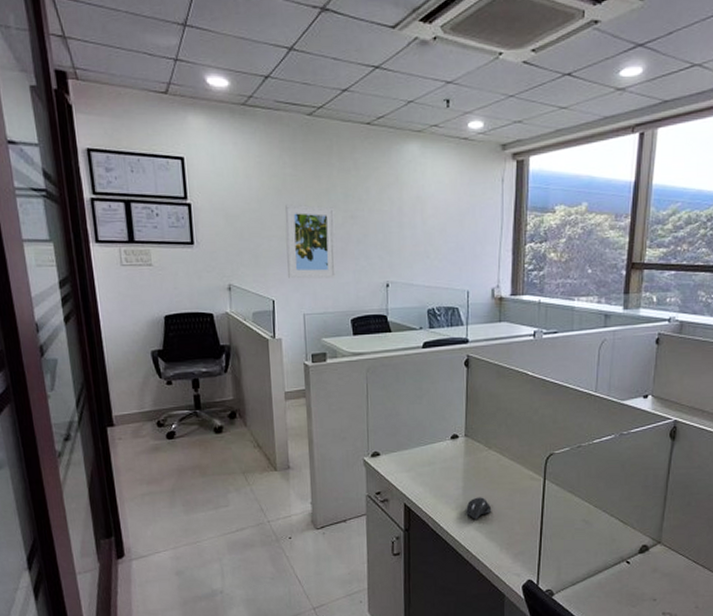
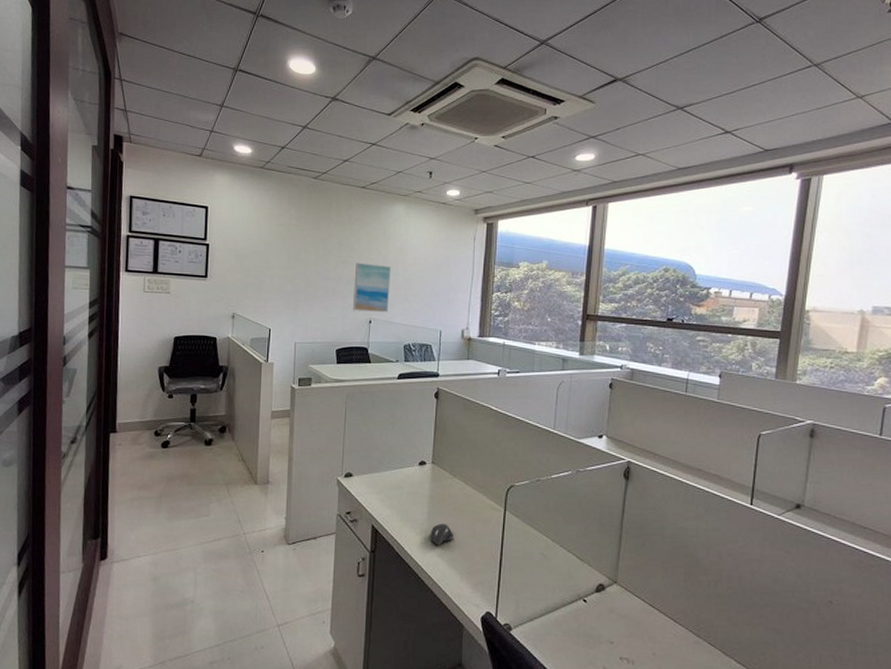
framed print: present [285,204,337,279] -> none [285,249,330,313]
wall art: none [365,216,409,275] -> present [353,262,392,313]

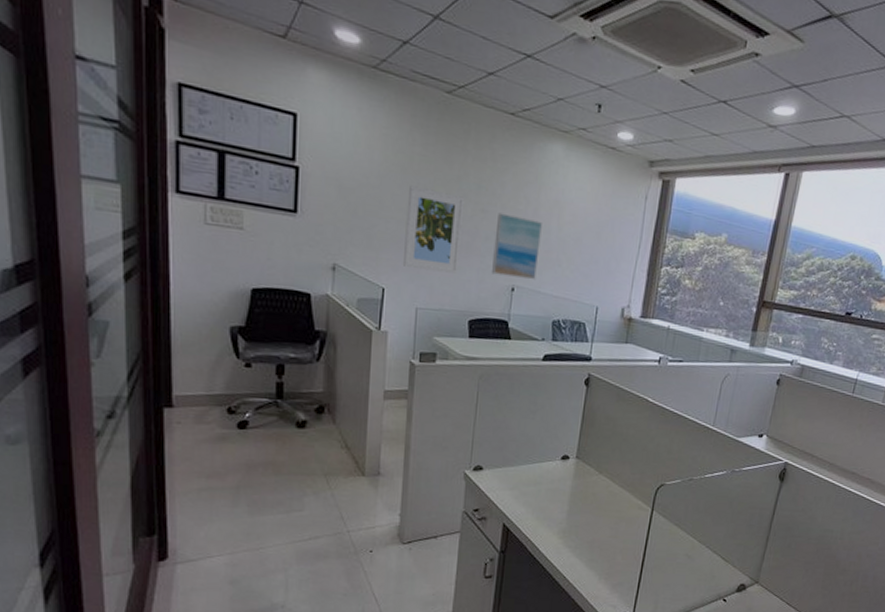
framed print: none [285,249,330,313] -> present [404,185,465,274]
computer mouse: present [430,523,454,546] -> none [568,523,595,546]

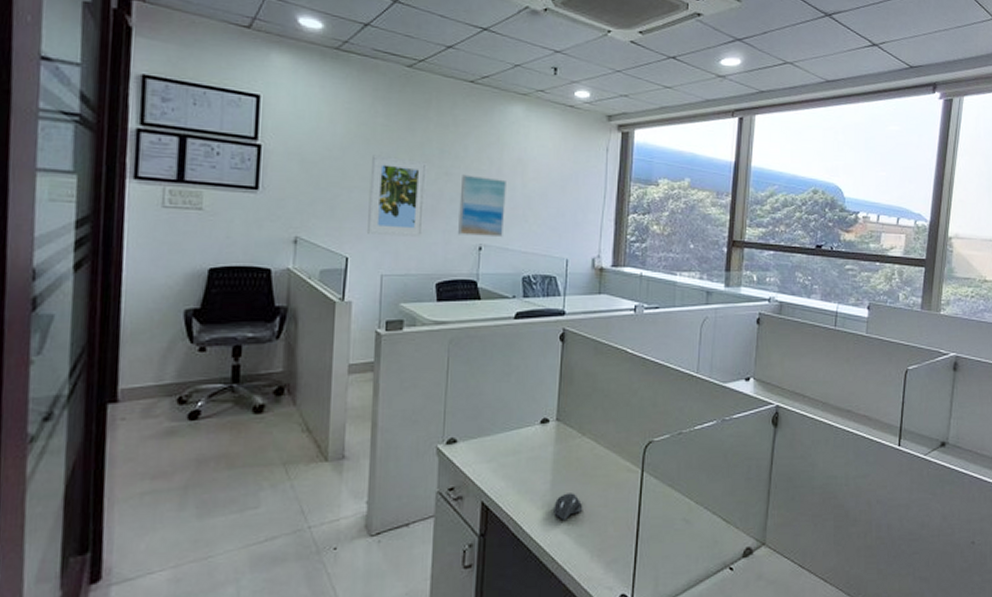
computer mouse: none [568,523,595,546] -> present [553,493,583,520]

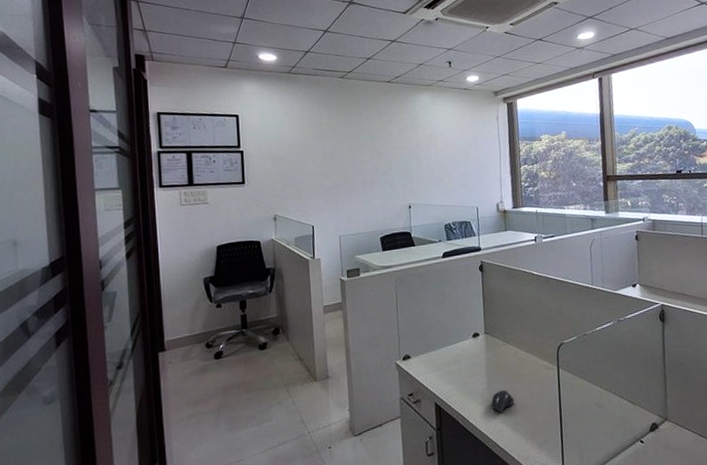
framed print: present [368,154,428,237] -> none [322,146,367,207]
wall art: present [458,174,508,238] -> none [390,152,426,199]

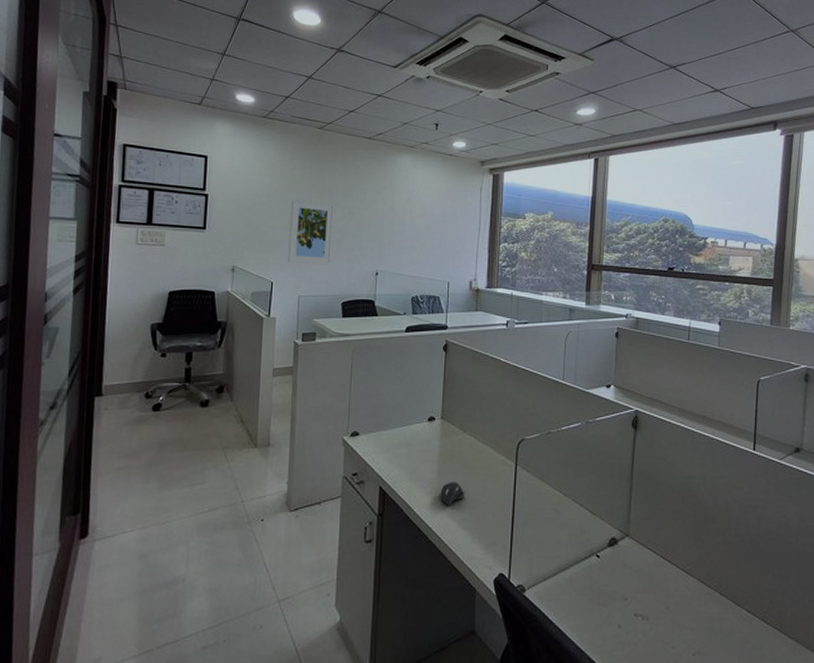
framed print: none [322,146,367,207] -> present [288,199,335,265]

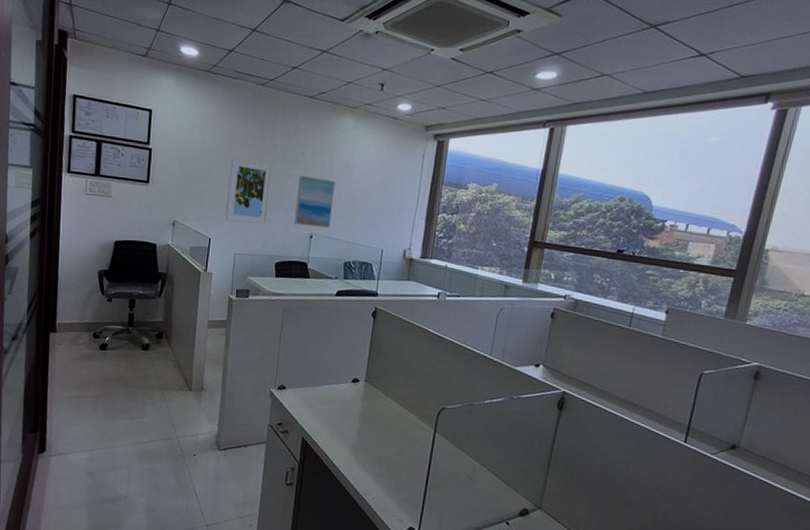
wall art: none [359,213,399,265] -> present [294,175,337,229]
computer mouse: present [440,482,465,505] -> none [358,440,383,461]

